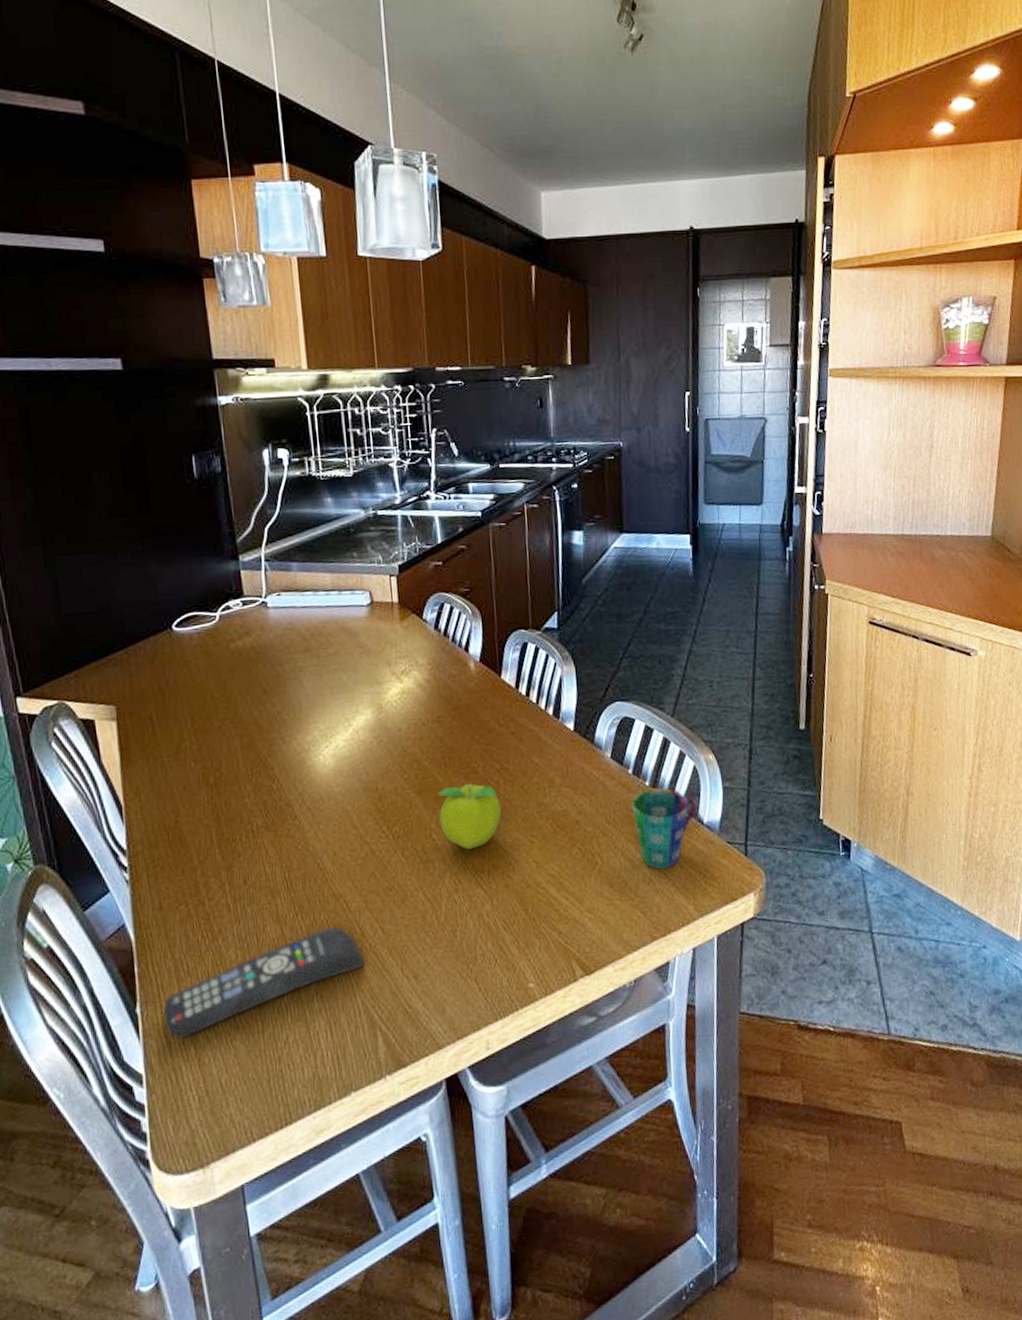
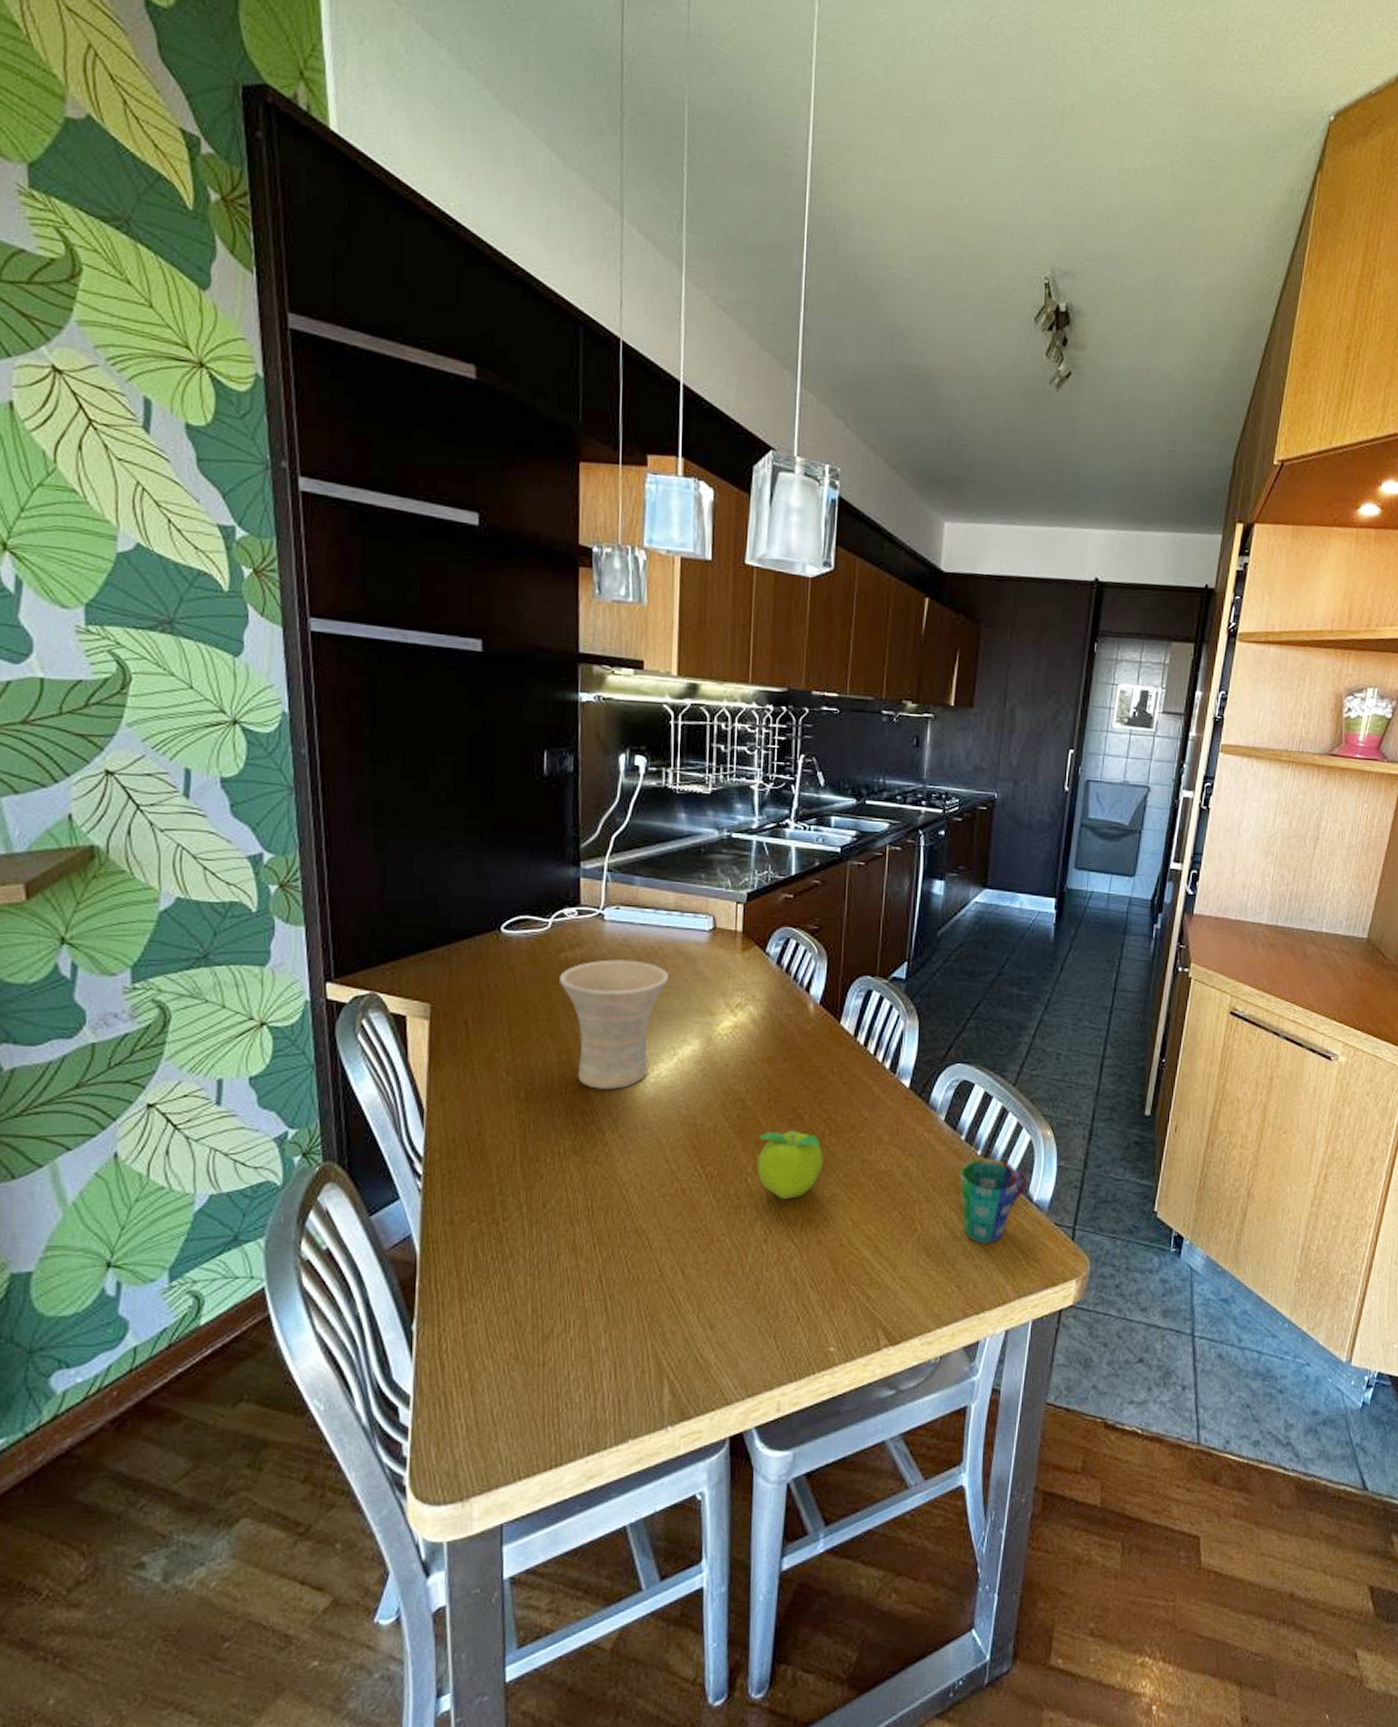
remote control: present [163,926,365,1040] -> none [440,1263,660,1363]
vase: none [233,642,335,767] -> present [560,959,669,1089]

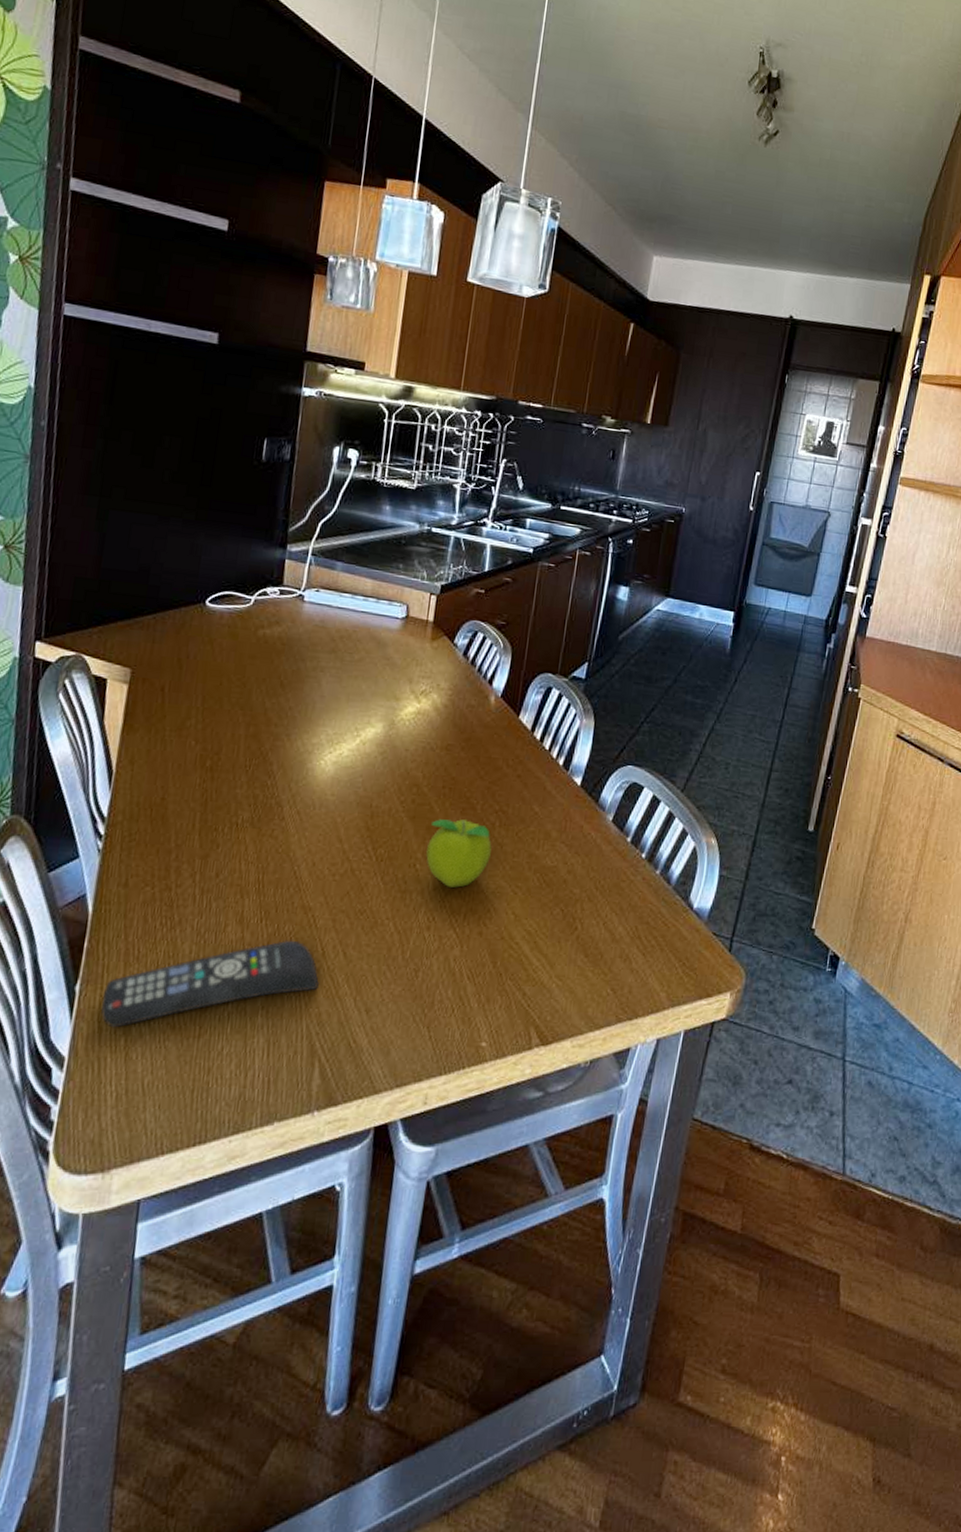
remote control: none [440,1263,660,1363] -> present [101,940,319,1028]
vase: present [560,959,669,1089] -> none [255,639,360,765]
cup: present [959,1158,1029,1244] -> none [622,861,691,949]

